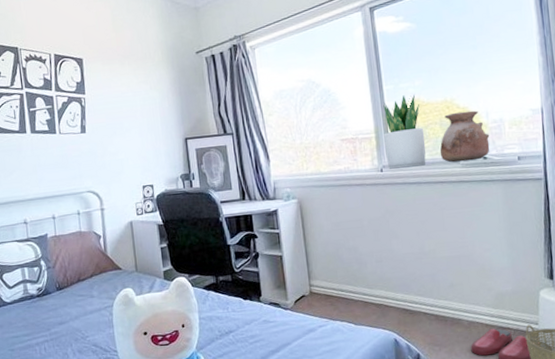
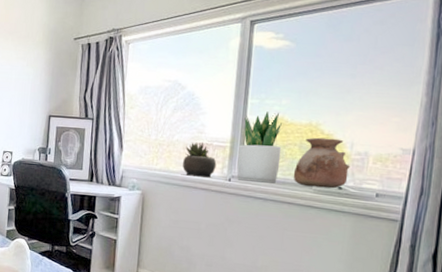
succulent plant: none [332,137,366,175] -> present [181,142,217,179]

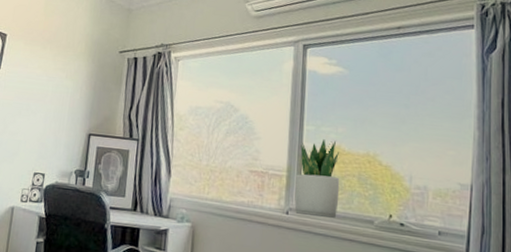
succulent plant: present [181,142,217,179] -> none [235,169,273,211]
vase: present [293,137,350,189] -> none [353,168,411,225]

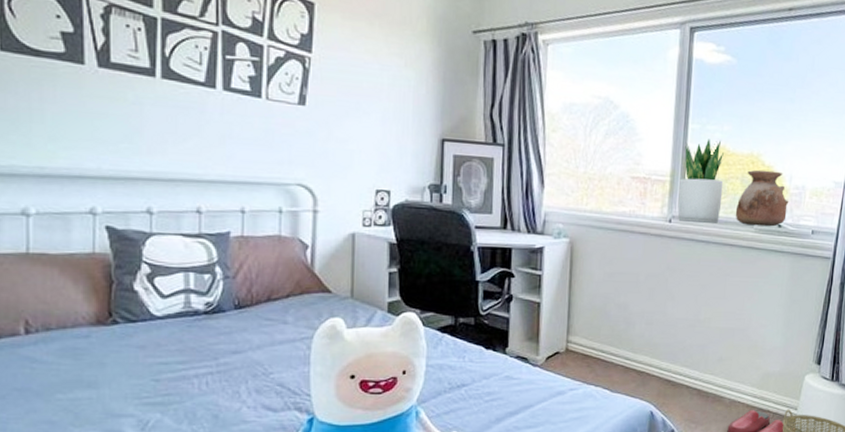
vase: none [353,168,411,225] -> present [735,169,789,227]

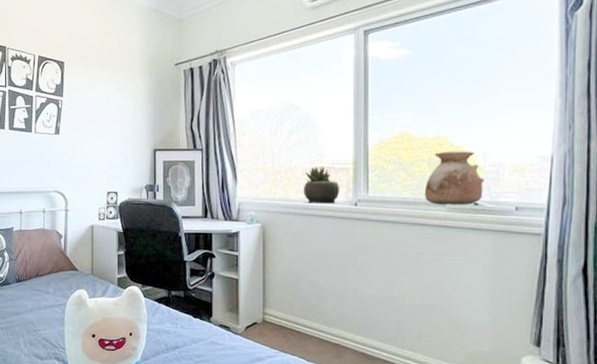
succulent plant: none [615,175,656,220] -> present [302,165,340,205]
planter: present [677,139,724,223] -> none [363,127,409,204]

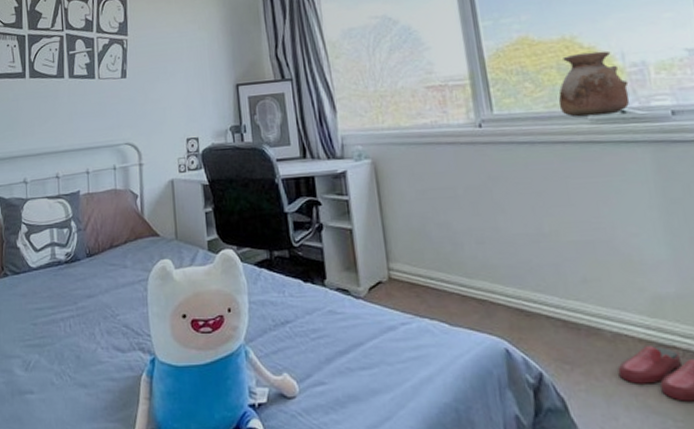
succulent plant: present [302,165,340,205] -> none [415,84,459,130]

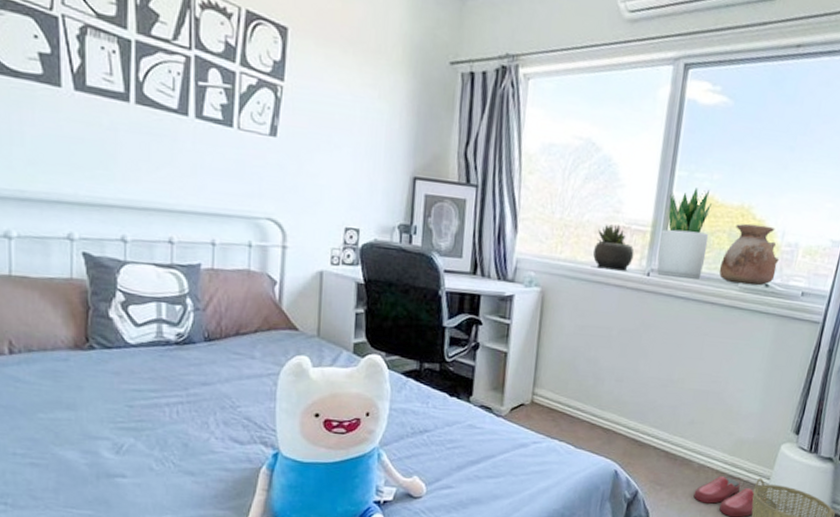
succulent plant: none [415,84,459,130] -> present [591,224,634,273]
planter: none [479,31,541,124] -> present [657,188,711,279]

